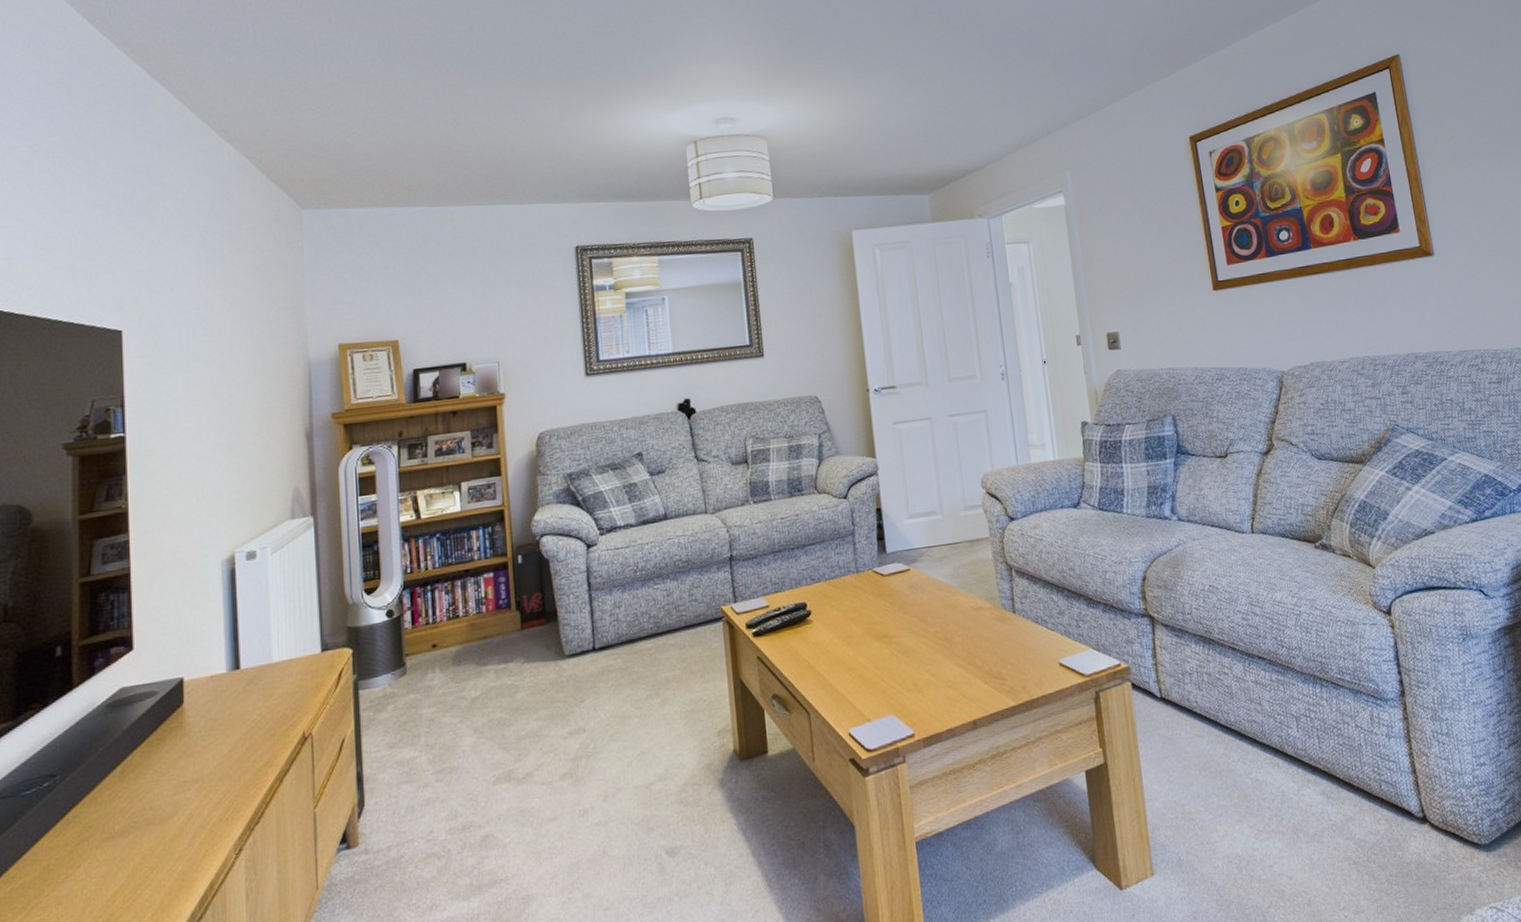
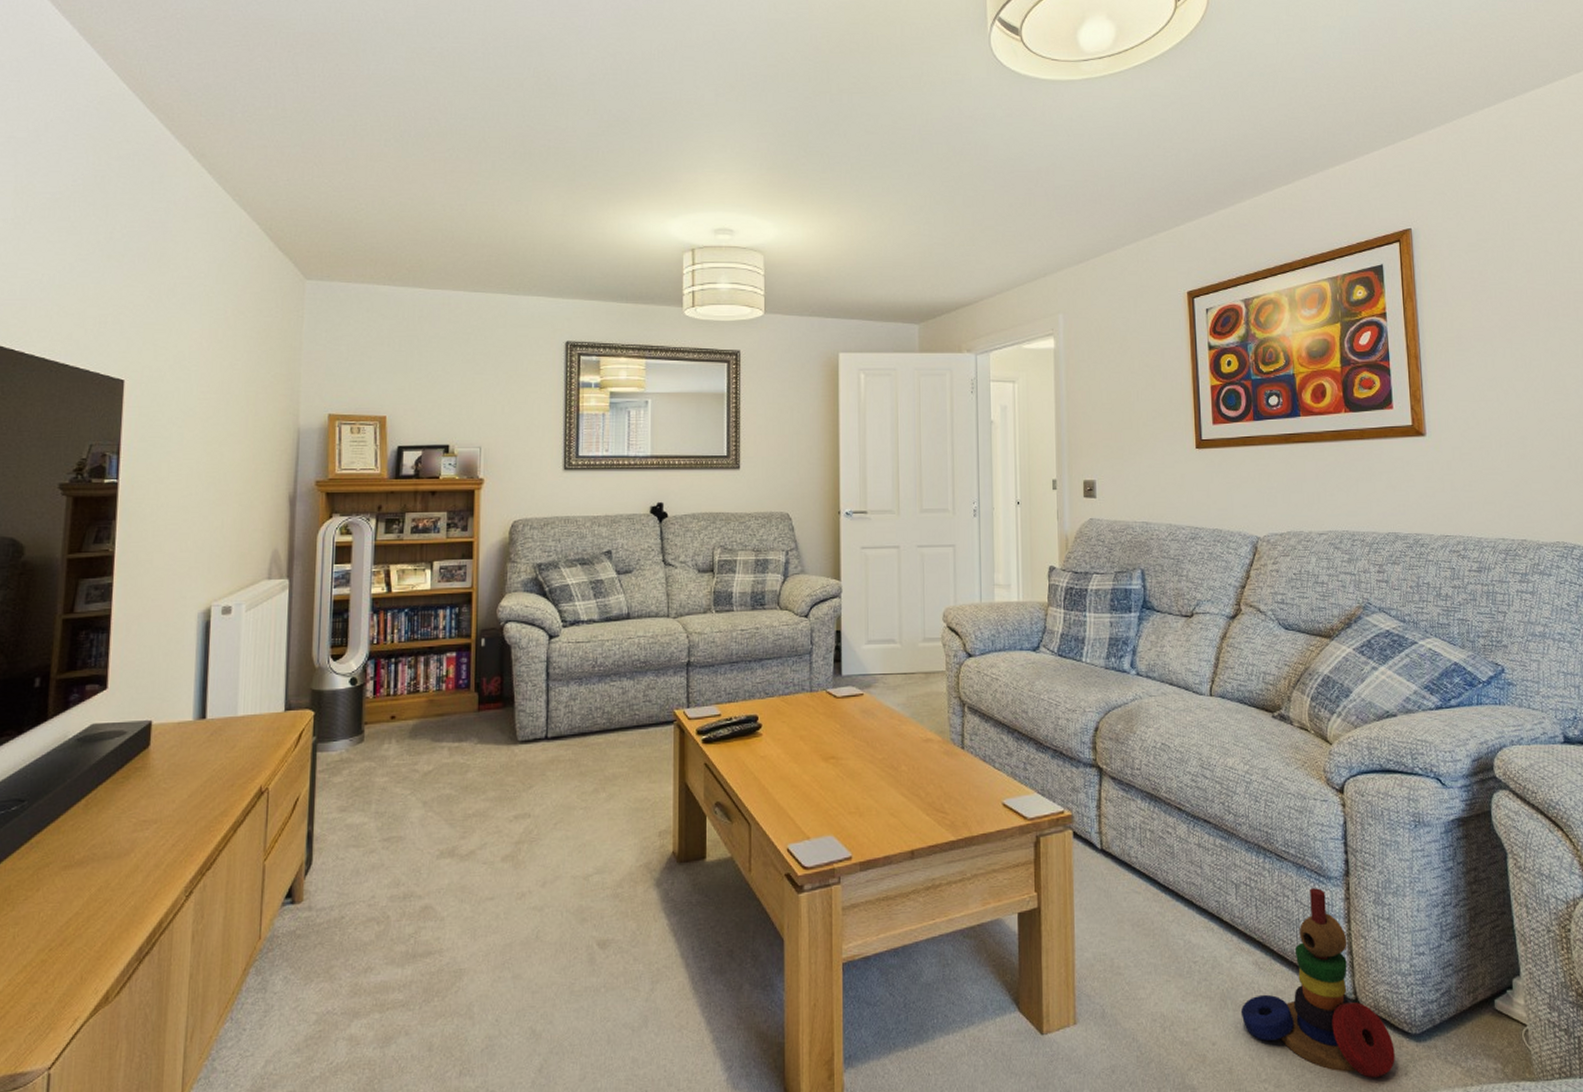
stacking toy: none [1313,711,1468,894] -> present [1240,888,1395,1078]

